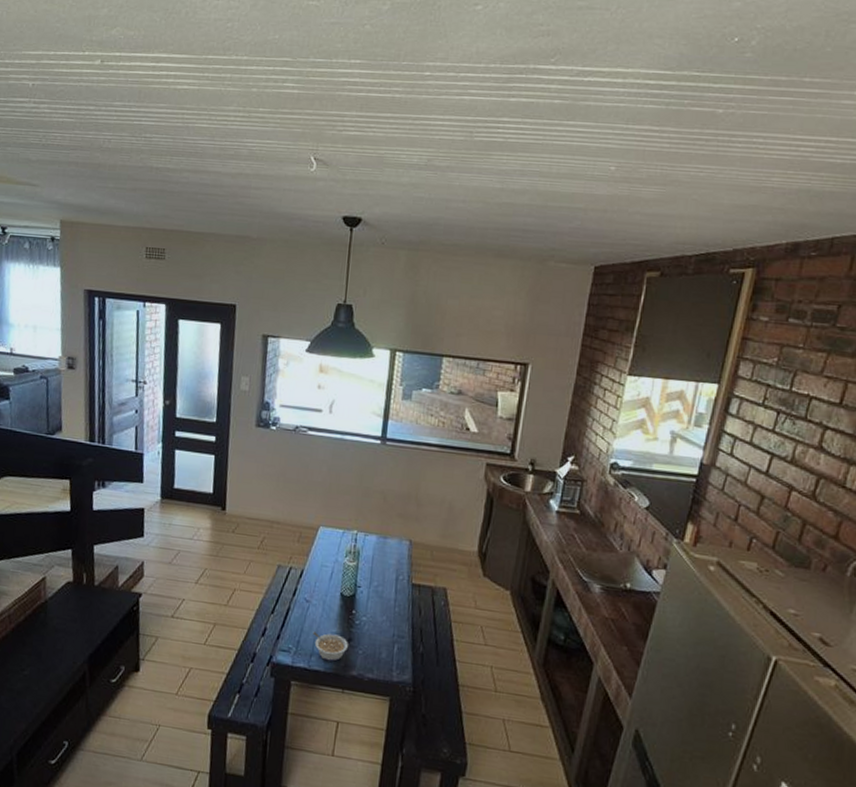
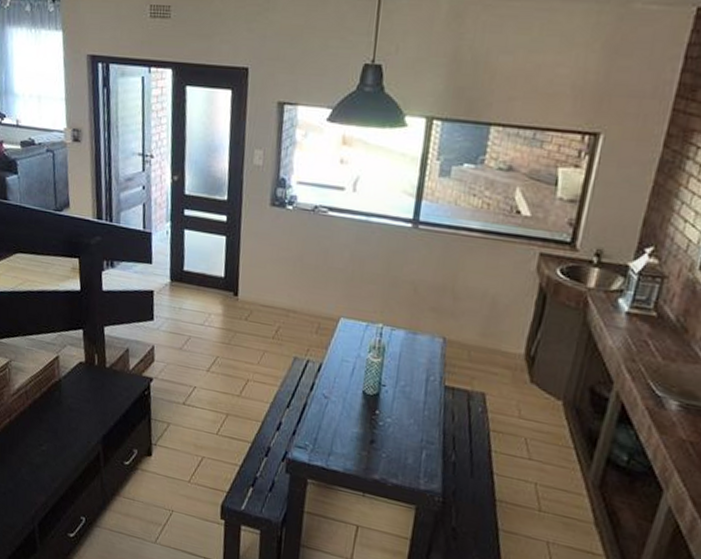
legume: present [312,631,348,662] -> none [331,430,370,463]

